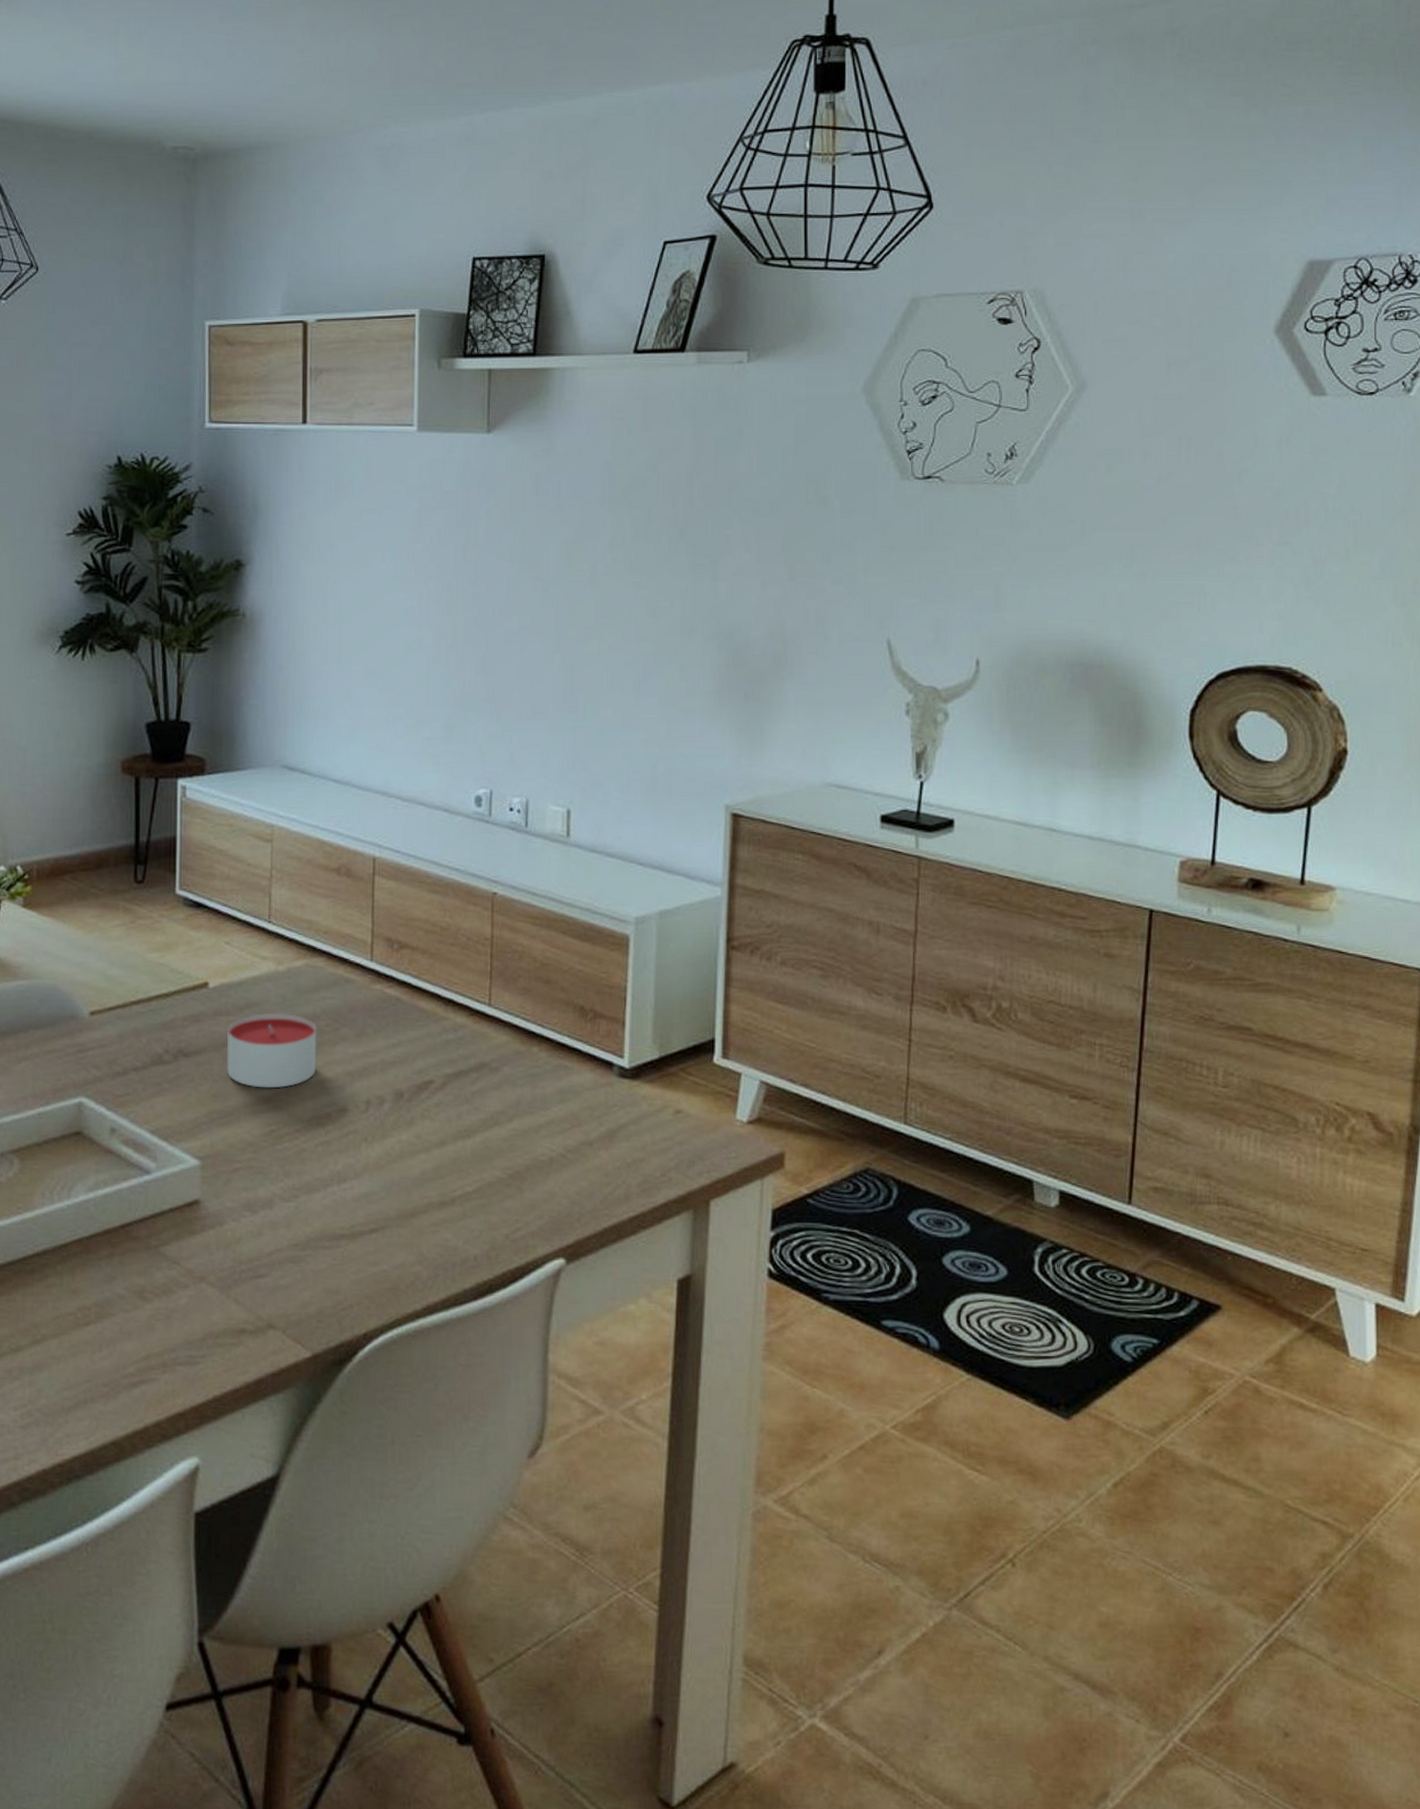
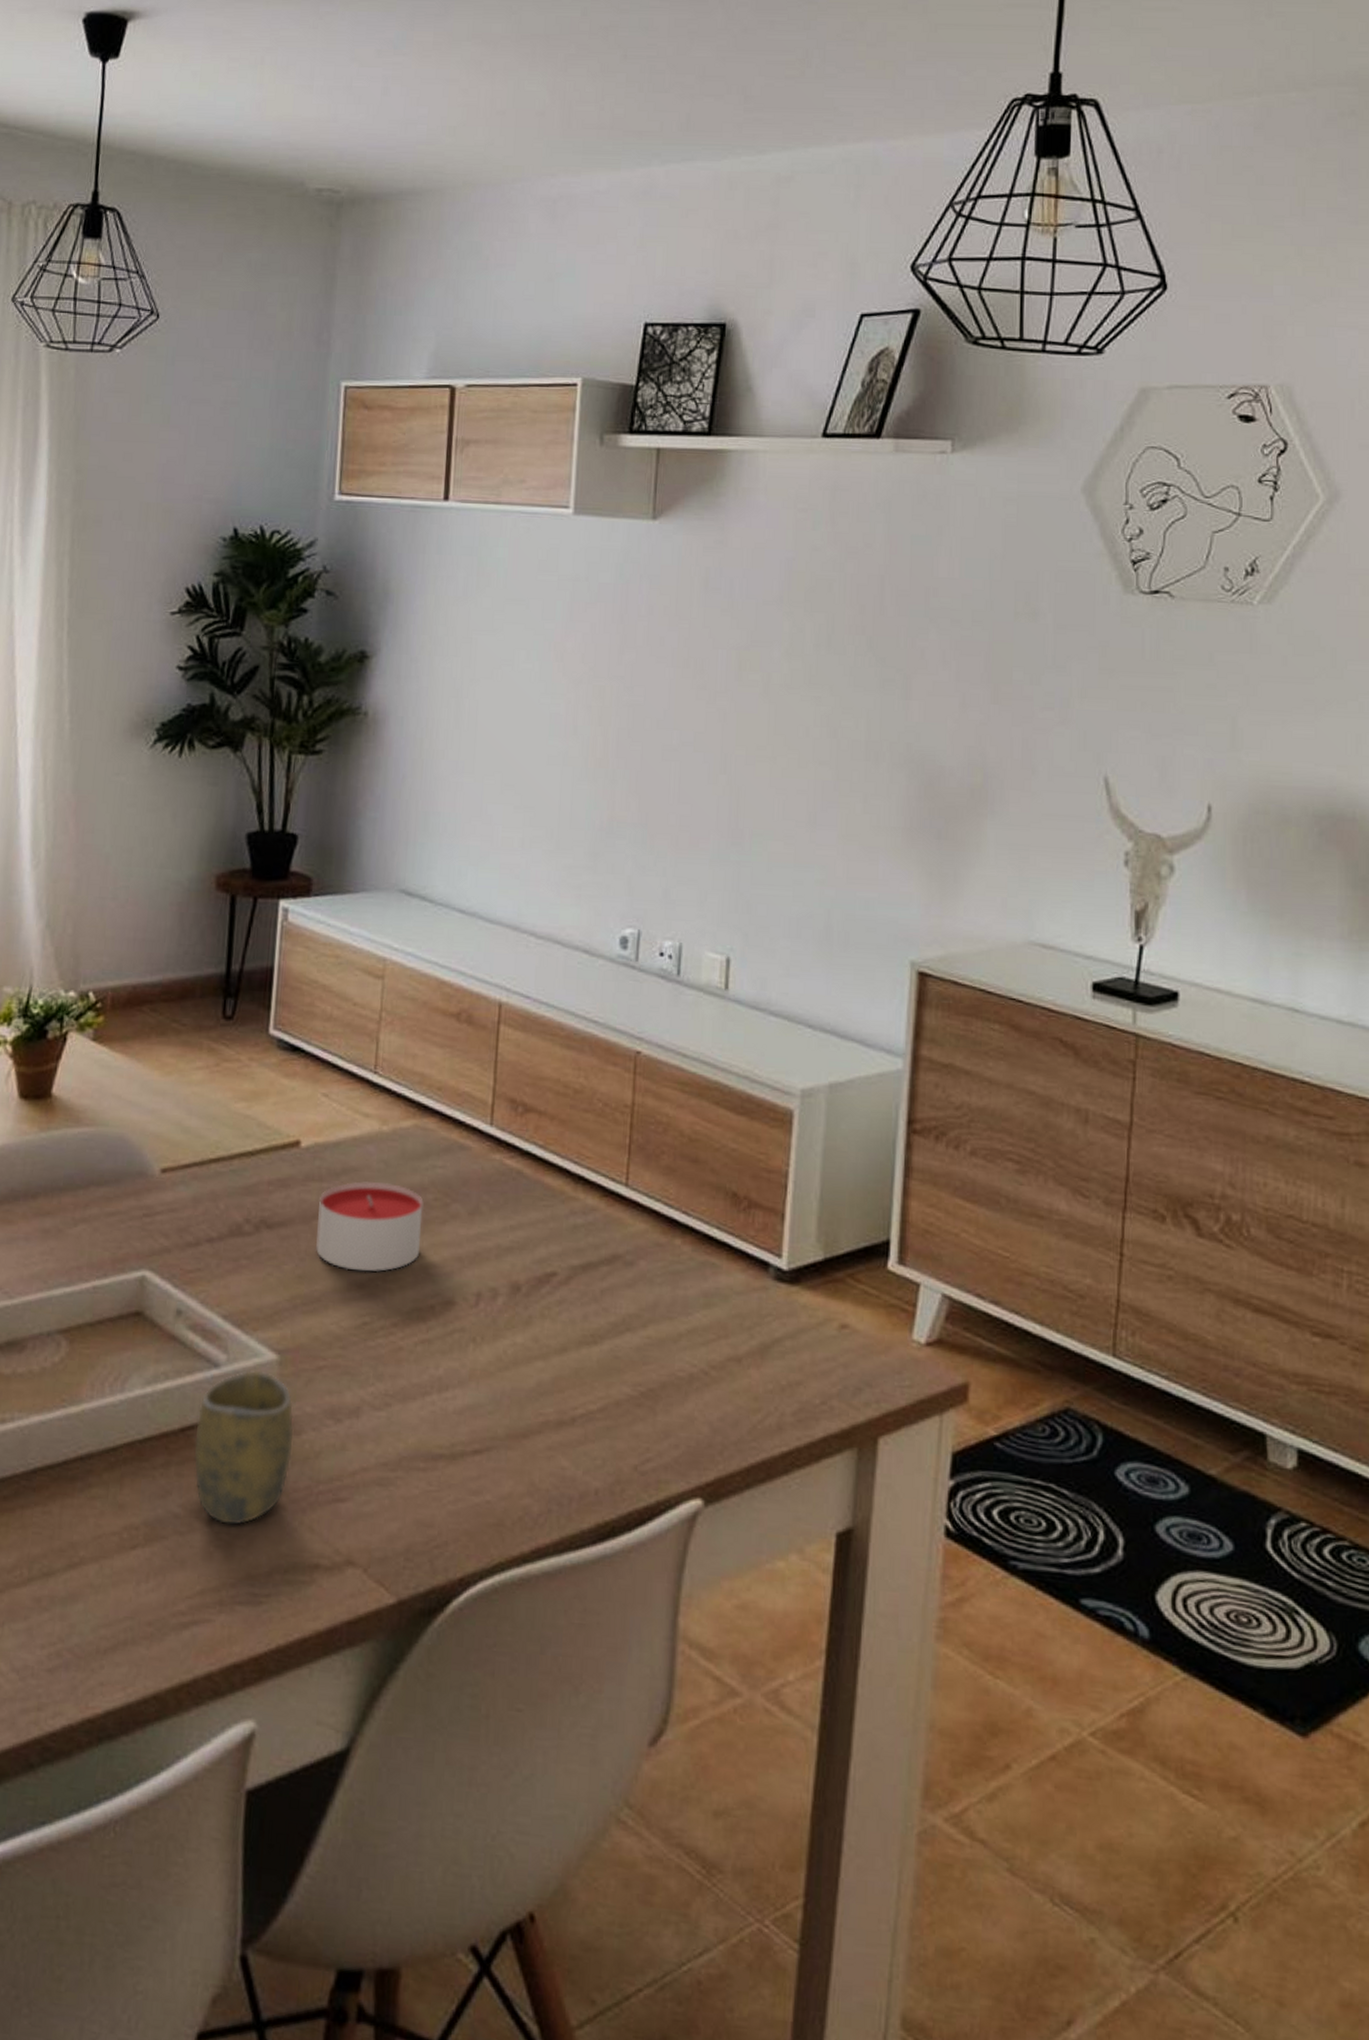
cup: none [133,1174,217,1301] -> present [194,1369,294,1525]

